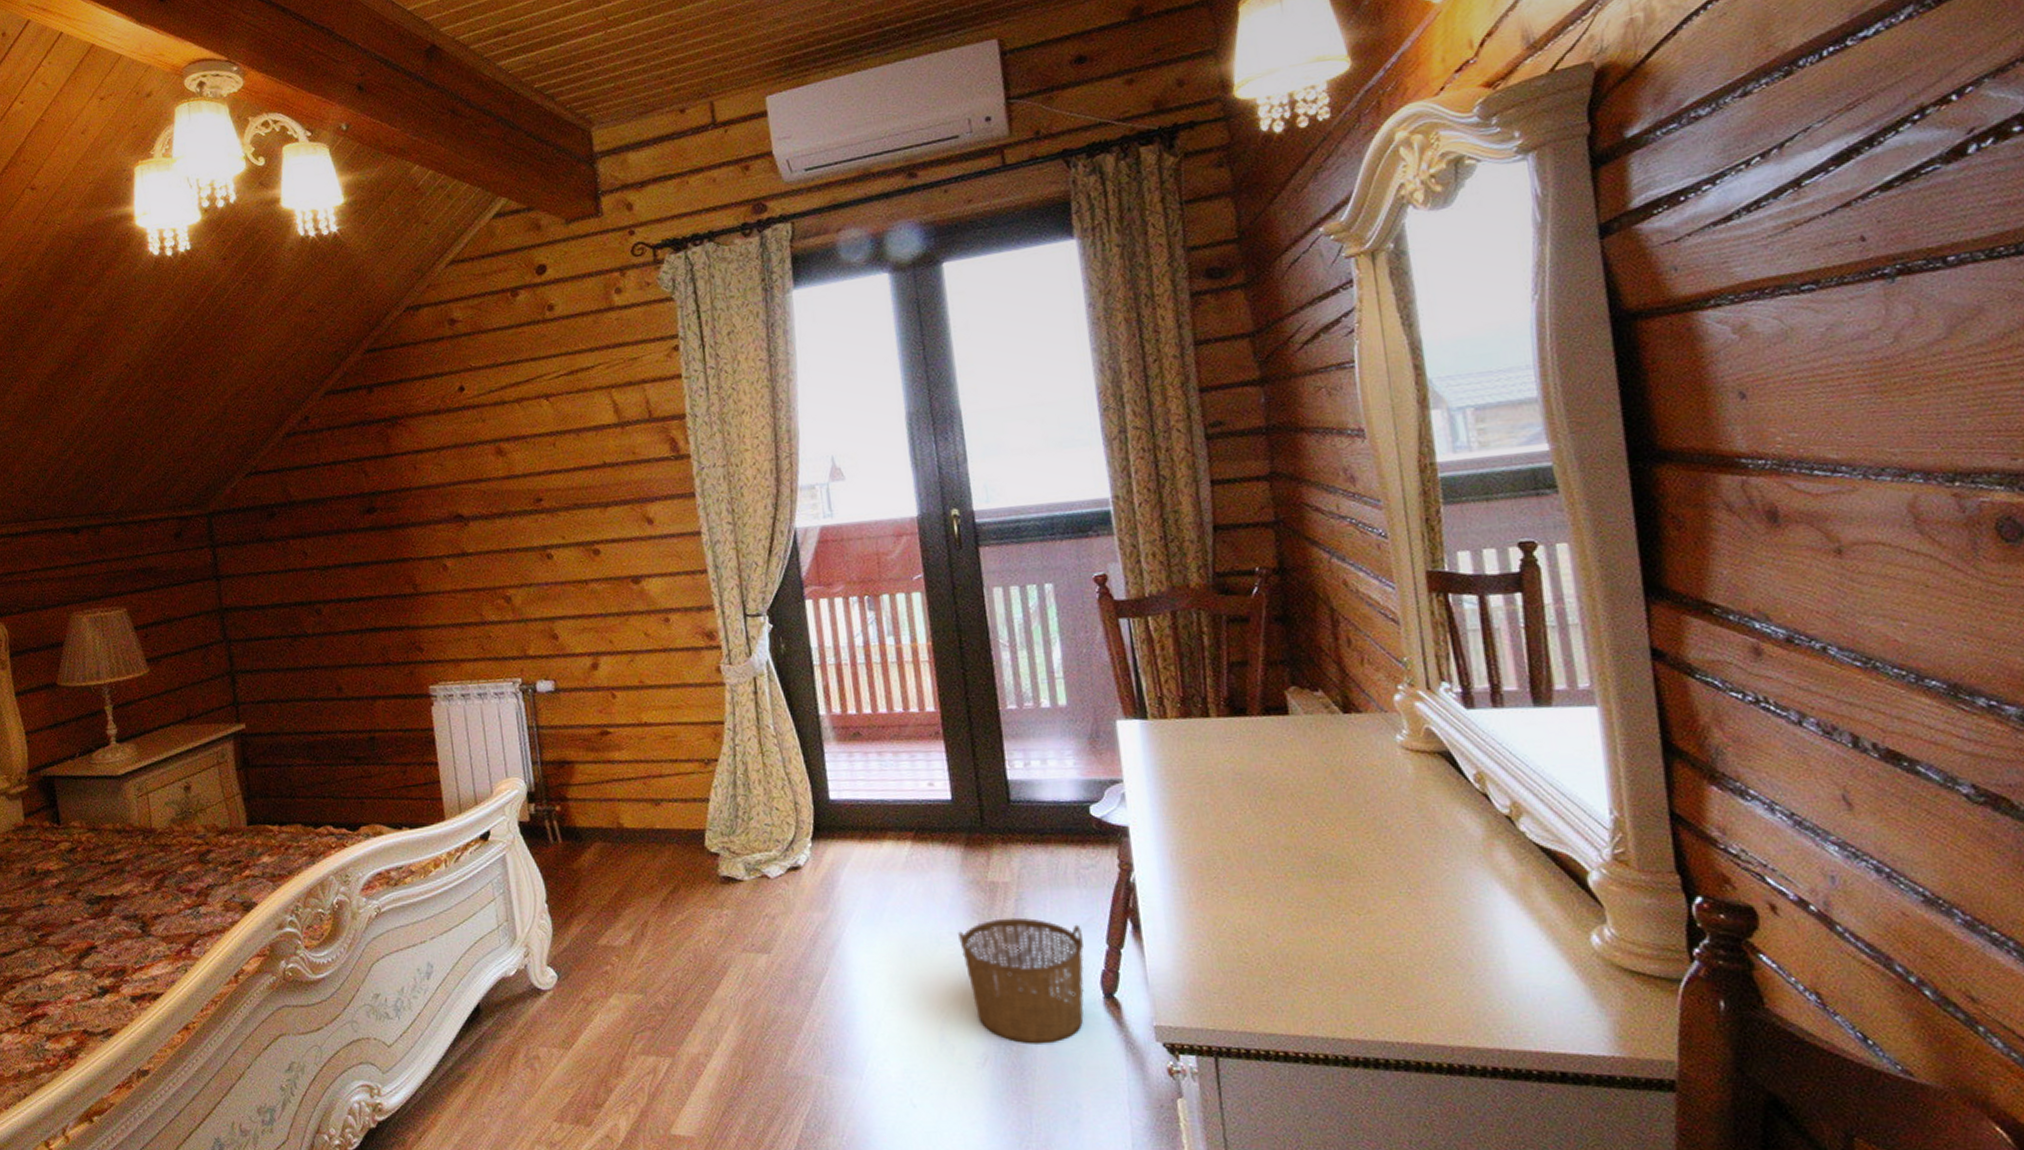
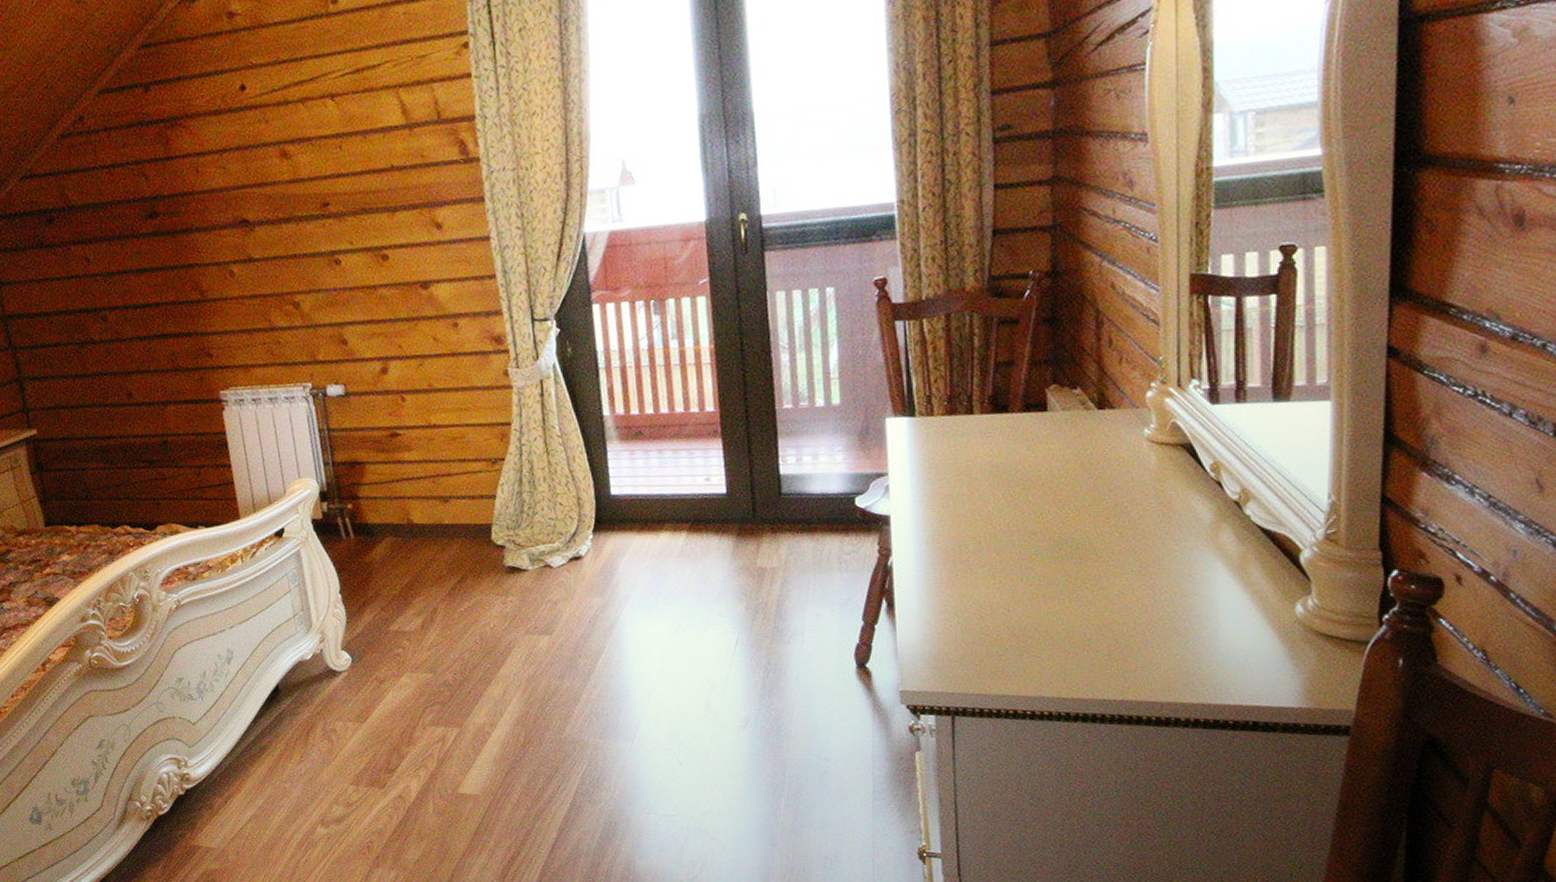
basket: present [958,917,1084,1044] -> none [727,599,841,709]

